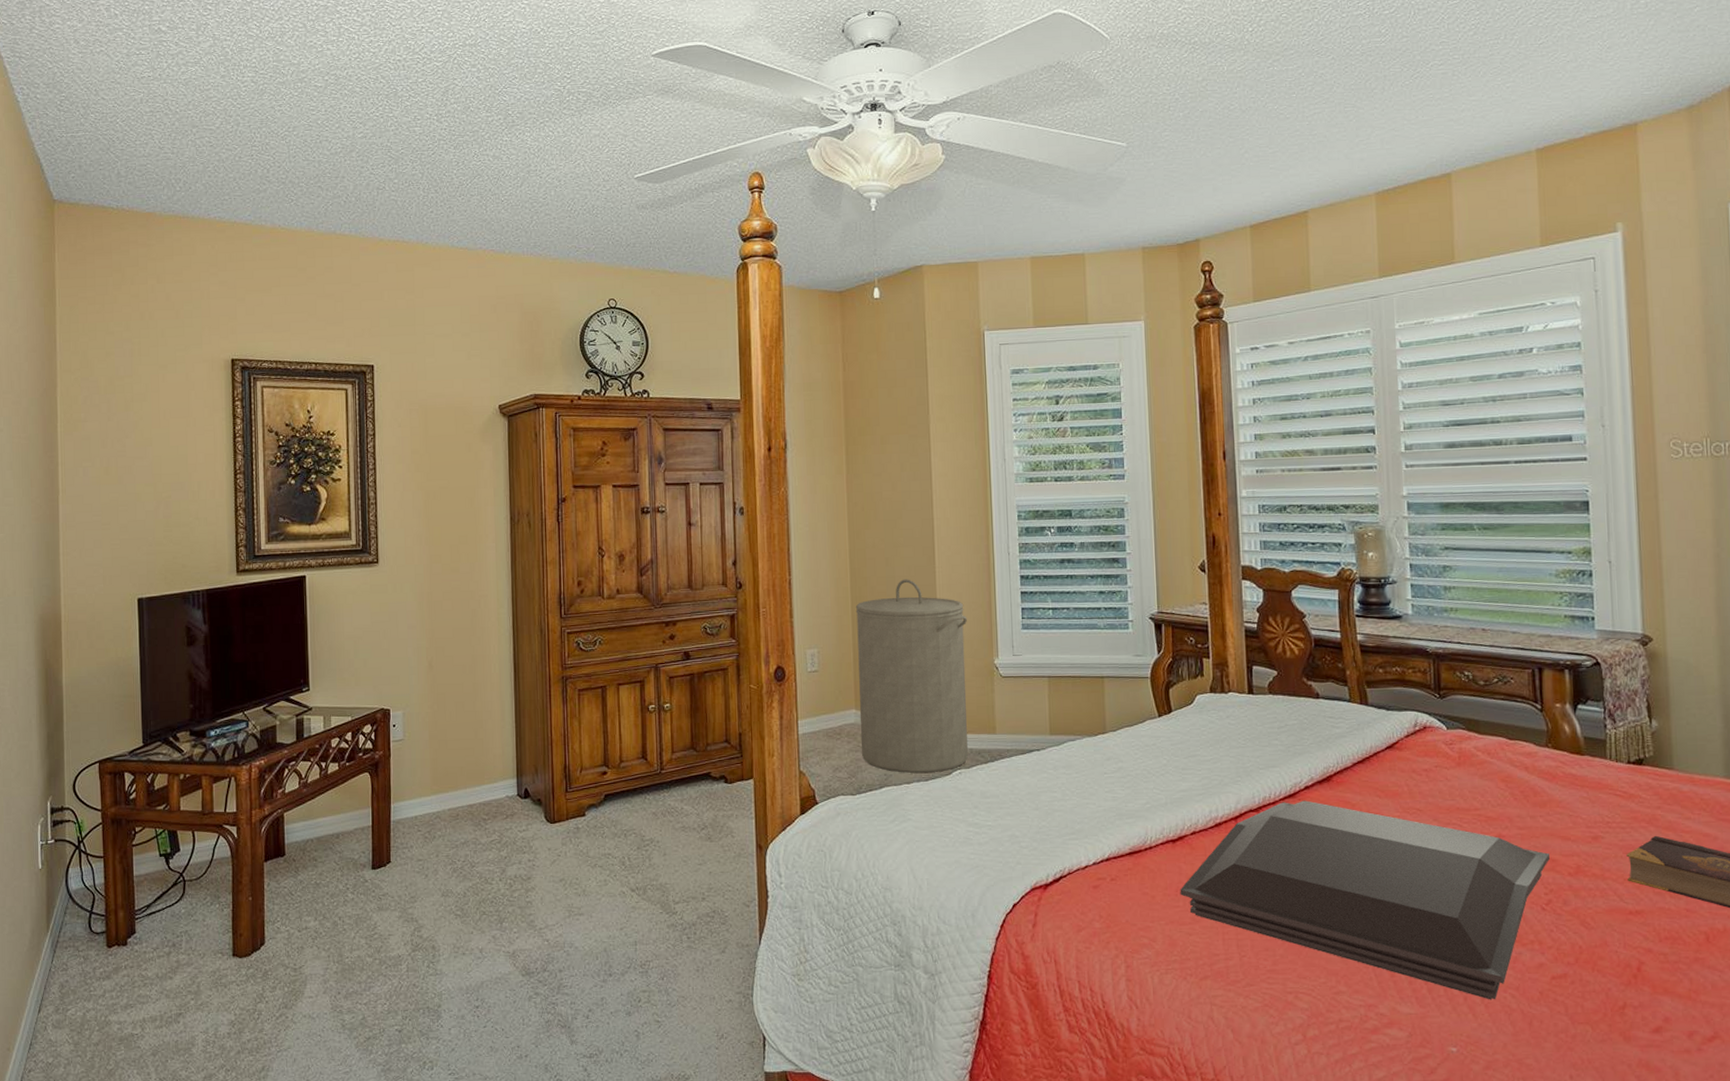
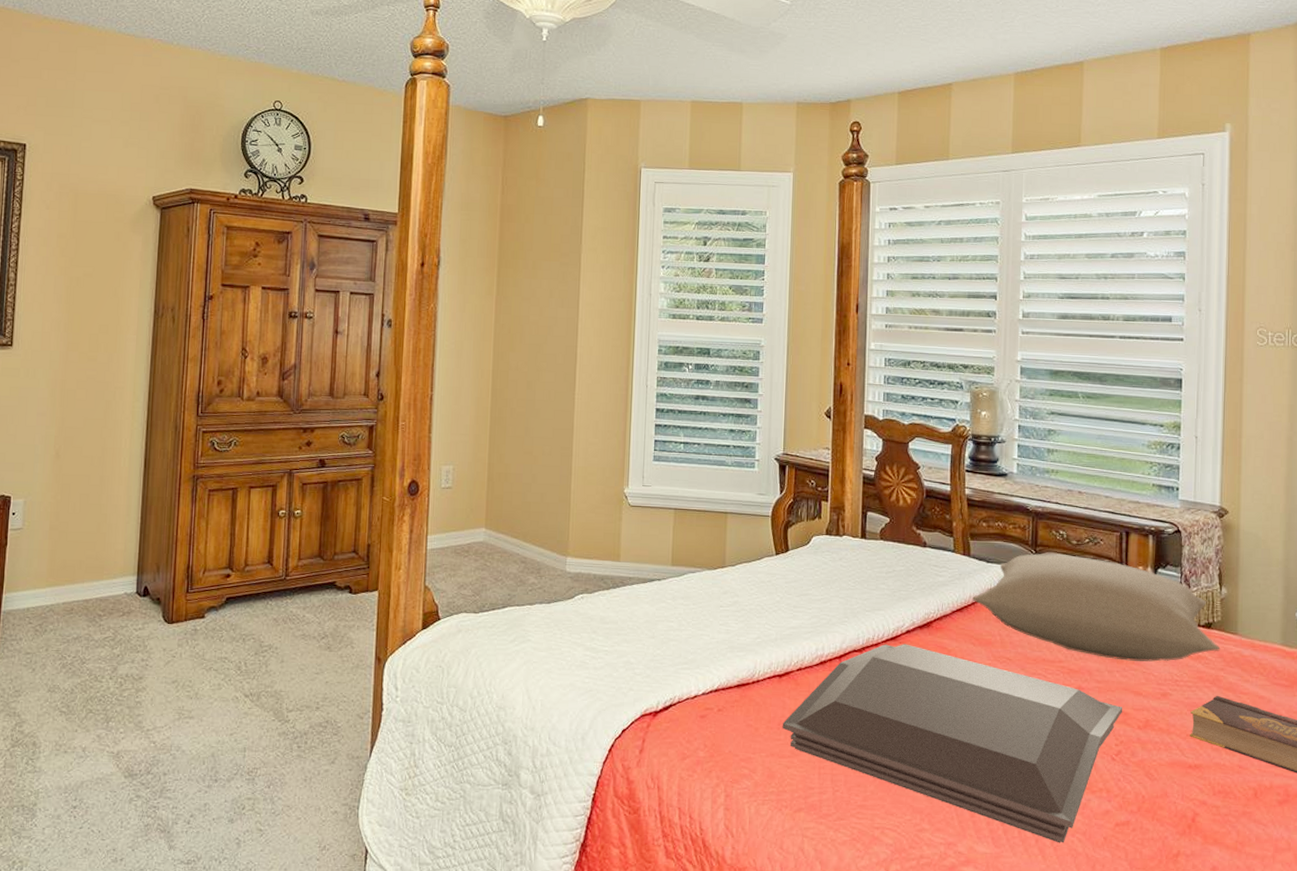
laundry hamper: present [855,579,968,773] -> none [487,403,601,595]
pillow: none [1374,696,1655,805] -> present [973,553,1221,662]

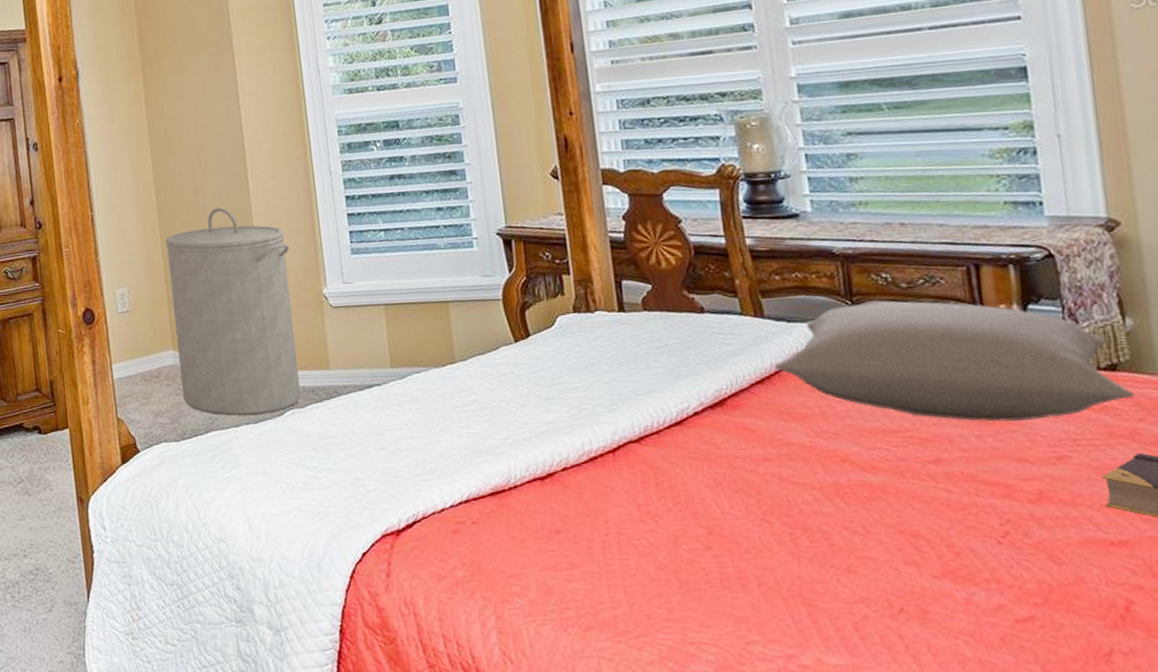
laundry hamper: none [487,403,601,595] -> present [165,207,301,416]
serving tray: present [782,644,1122,843] -> none [553,428,1003,648]

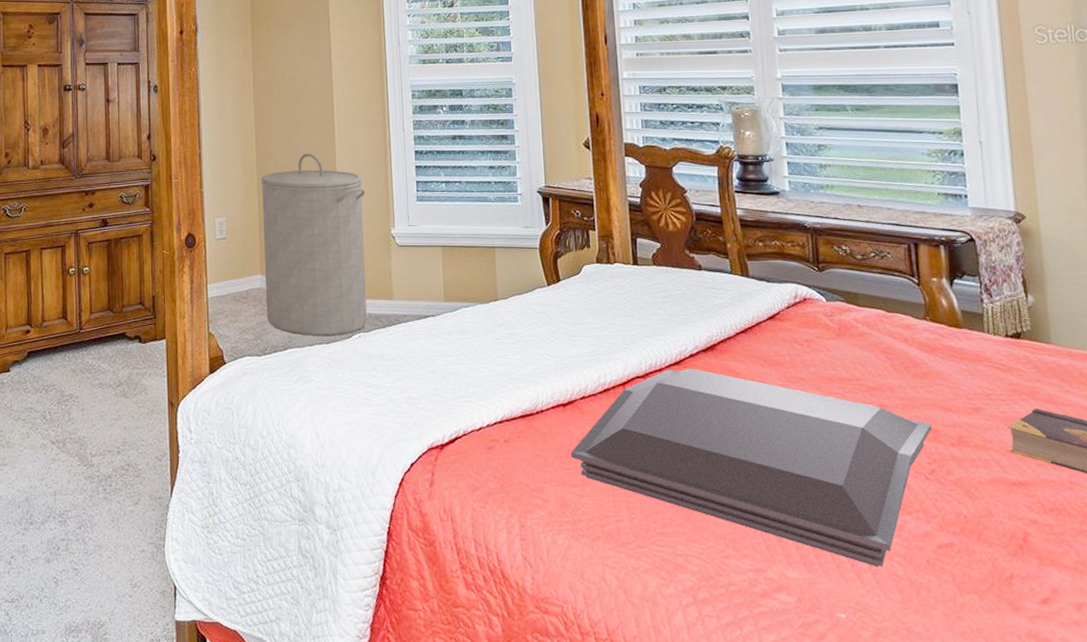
serving tray: none [553,428,1003,648] -> present [571,368,932,567]
pillow: present [775,301,1135,422] -> none [756,269,1034,377]

